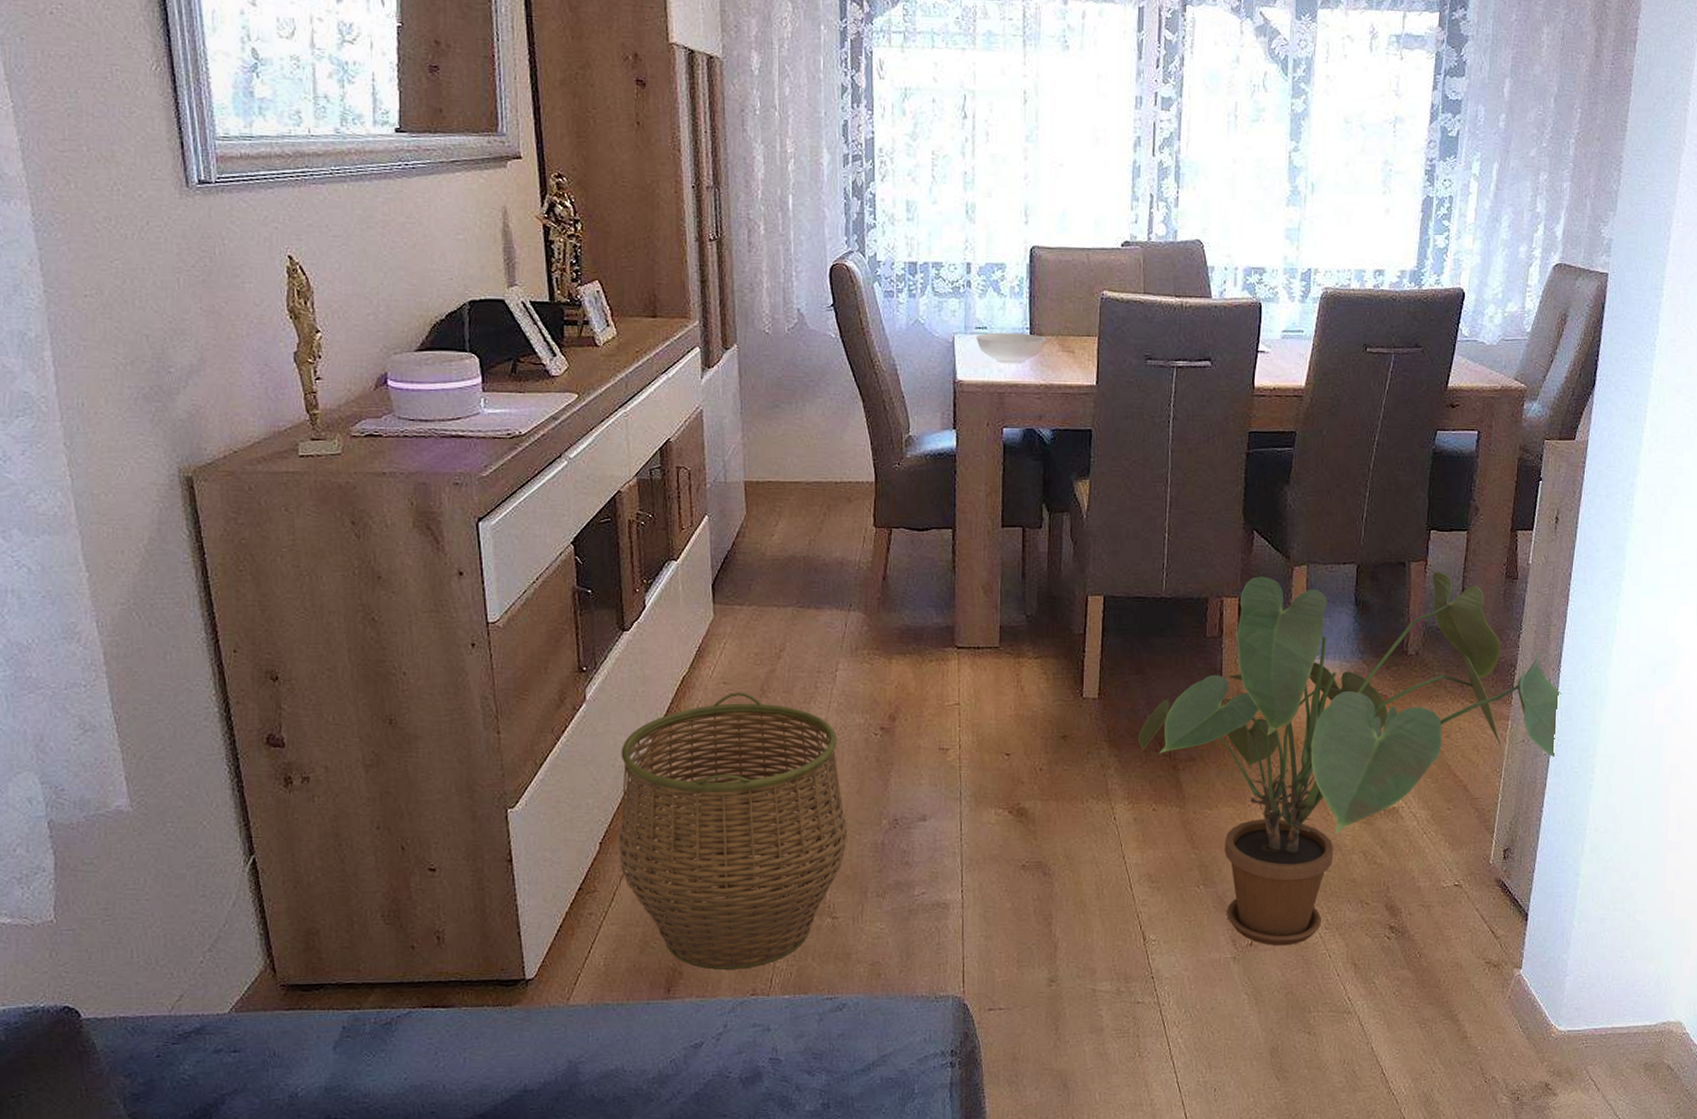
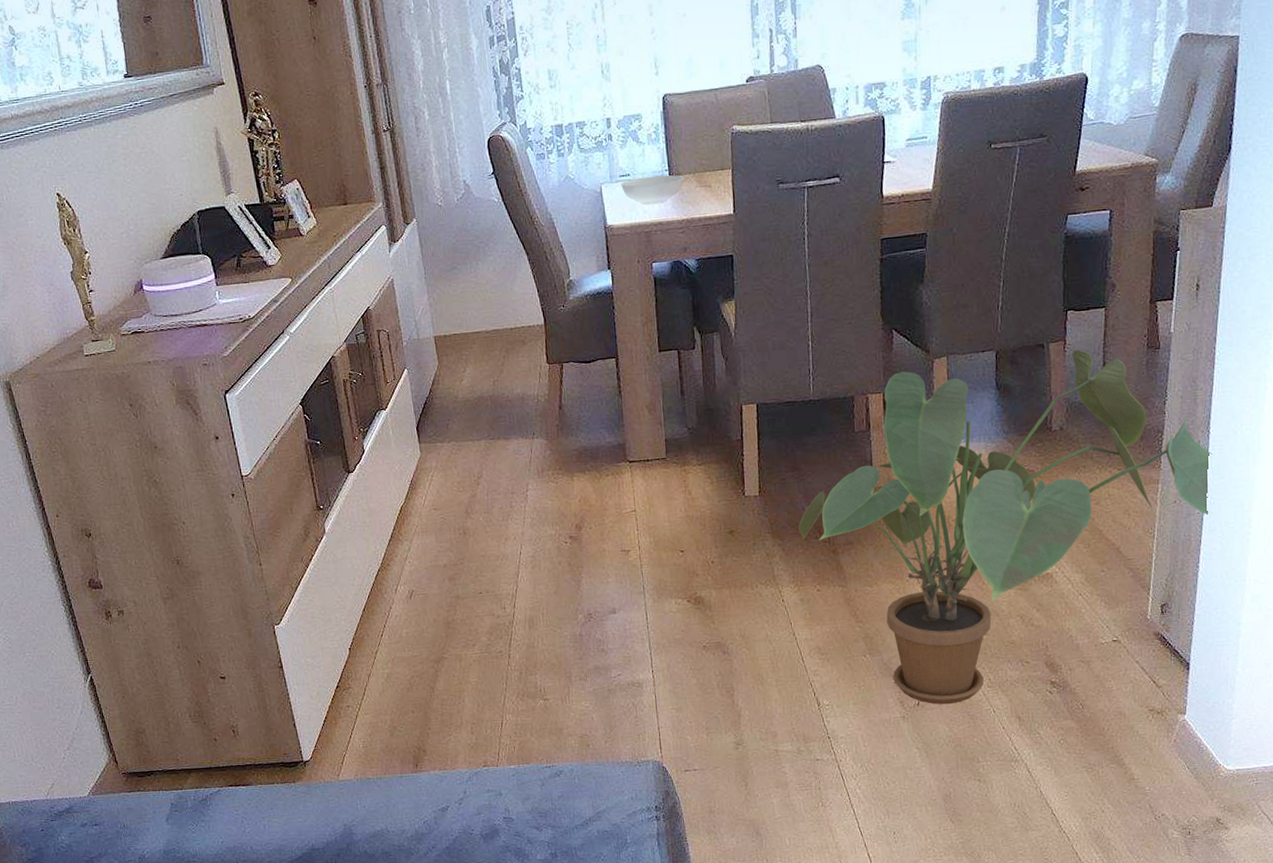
basket: present [618,692,848,970] -> none [357,515,551,747]

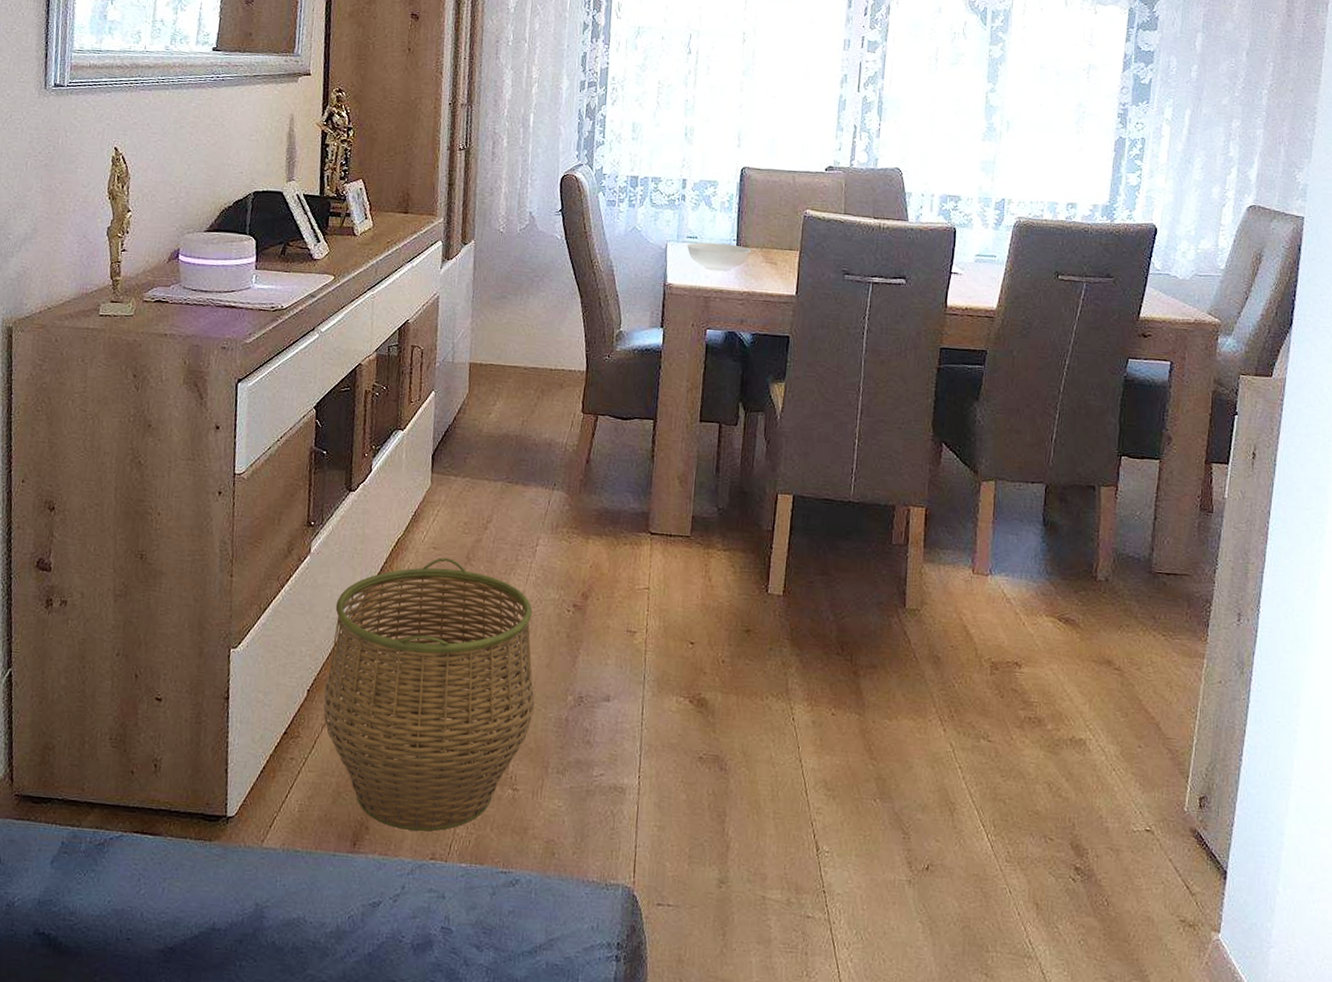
basket: none [357,515,551,747] -> present [323,557,535,832]
house plant: present [798,349,1212,705] -> none [819,488,1261,875]

